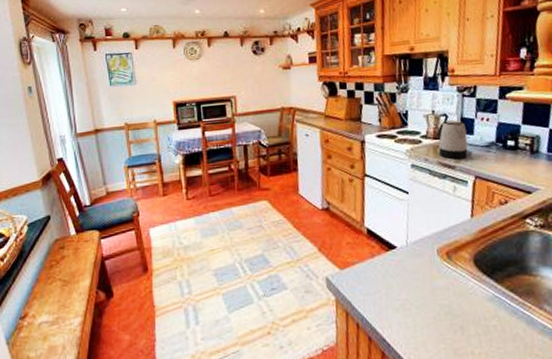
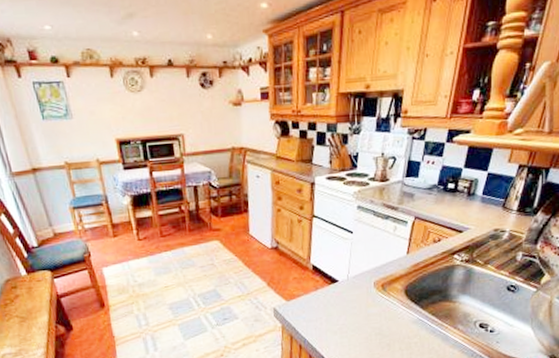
kettle: present [437,120,468,159] -> none [384,162,412,201]

